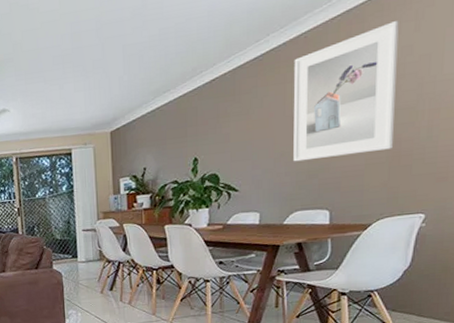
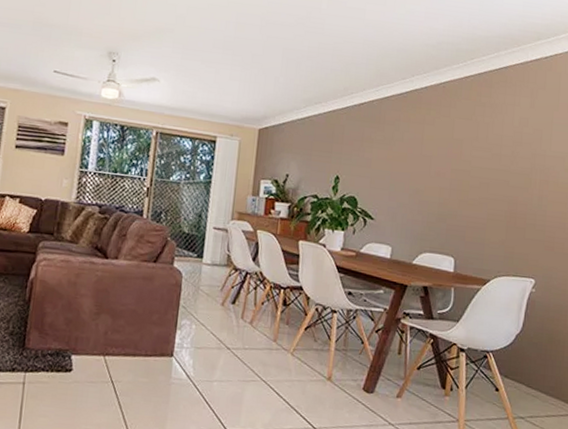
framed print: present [293,21,399,162] -> none [426,93,518,209]

